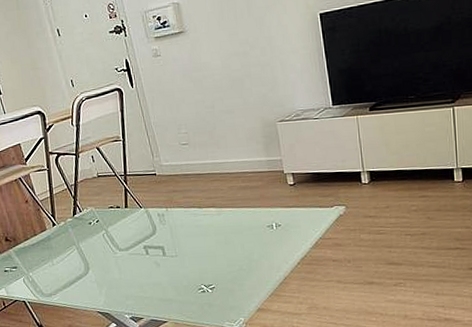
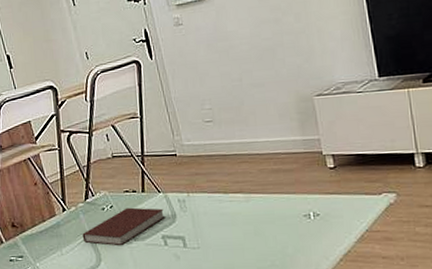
notebook: none [71,221,147,256] -> present [82,207,165,246]

